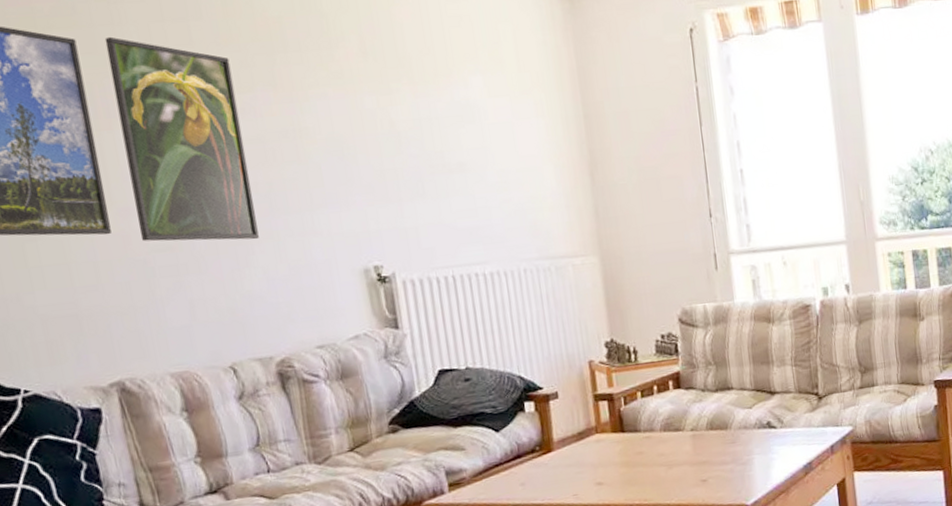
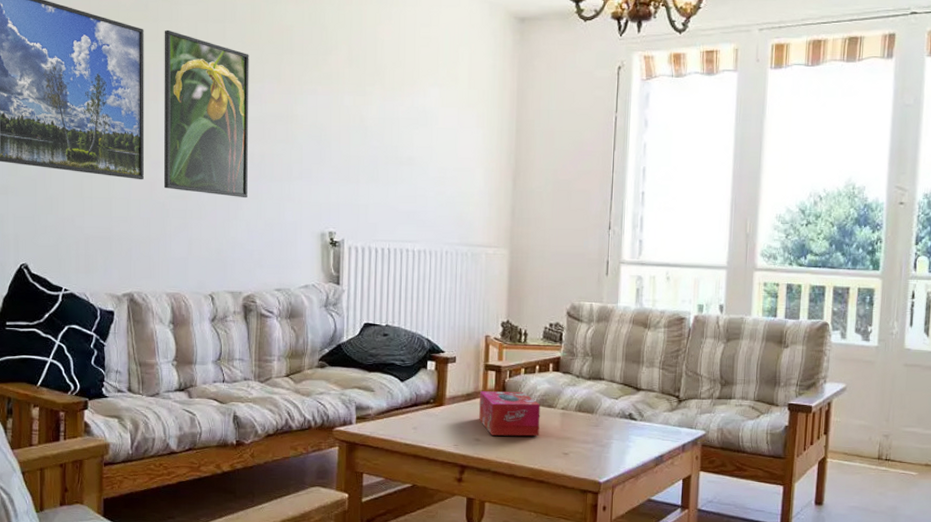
tissue box: none [593,418,671,476] -> present [479,391,540,436]

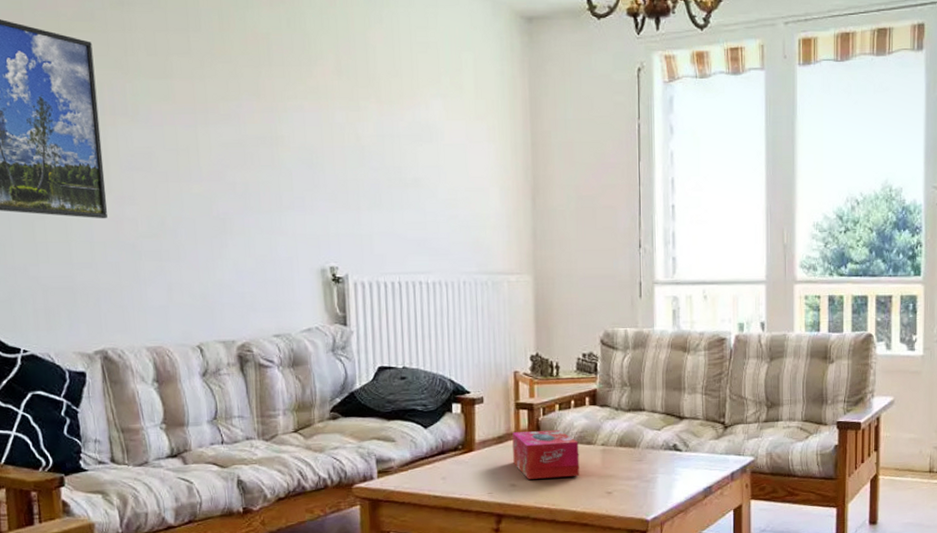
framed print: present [163,29,249,198] -> none [116,42,232,234]

